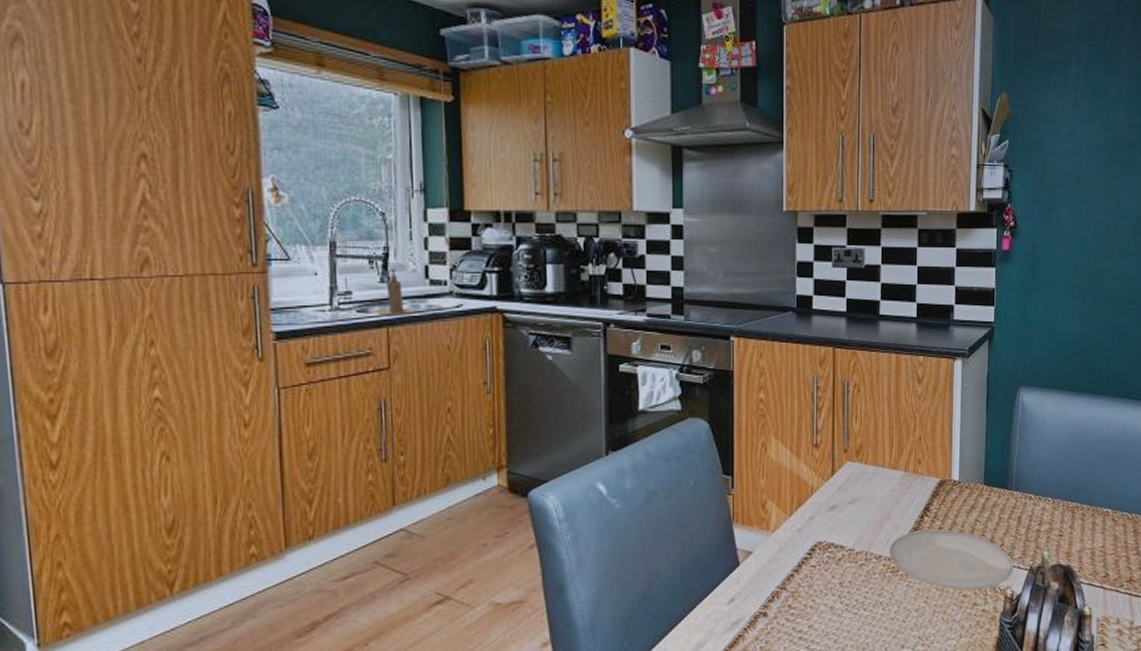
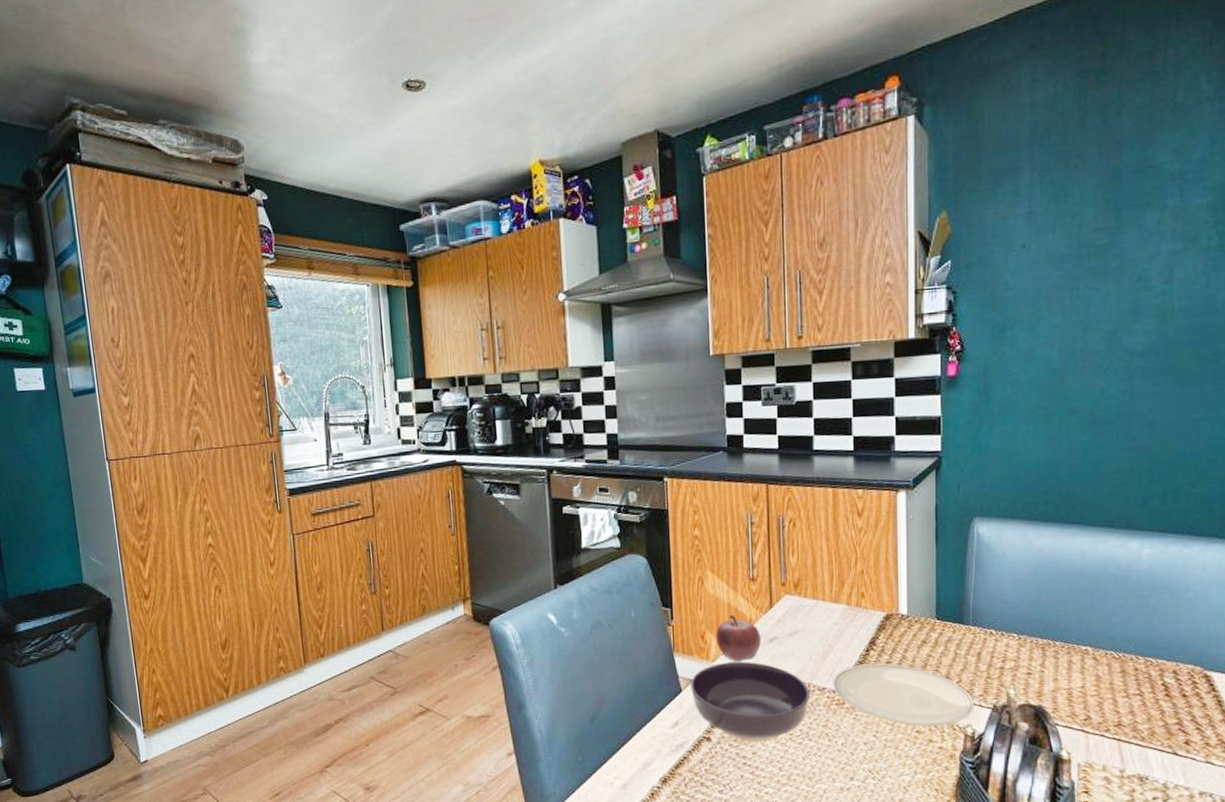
soap dispenser: present [376,269,413,316] -> none [362,432,390,473]
bowl: none [749,531,867,616] -> present [690,661,811,742]
fruit: none [776,482,822,531] -> present [715,614,761,661]

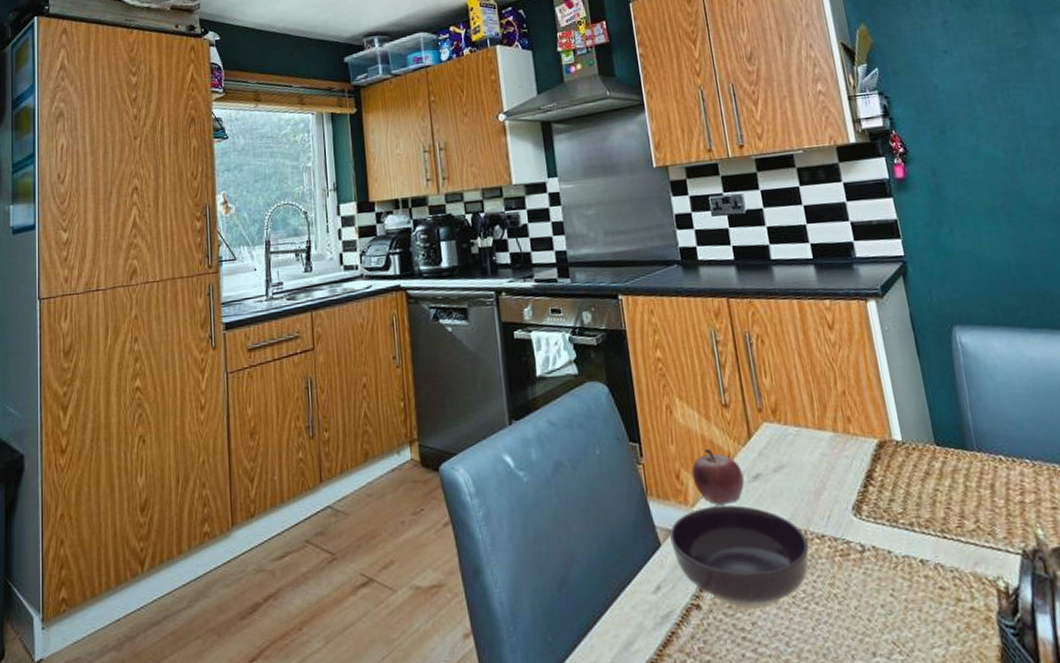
plate: present [833,663,975,727] -> none [832,501,1002,581]

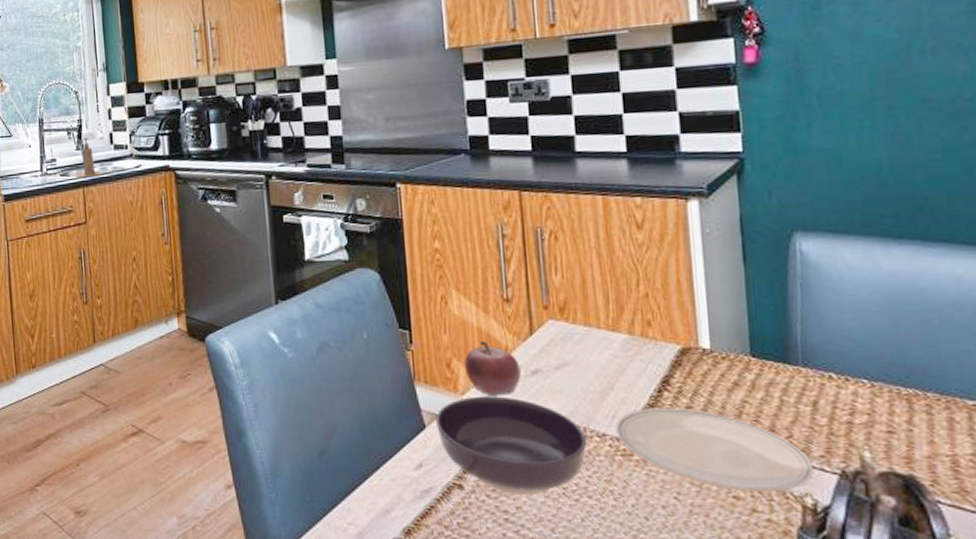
soap dispenser: none [302,259,332,302] -> present [74,138,103,178]
plate: none [832,501,1002,581] -> present [616,407,814,493]

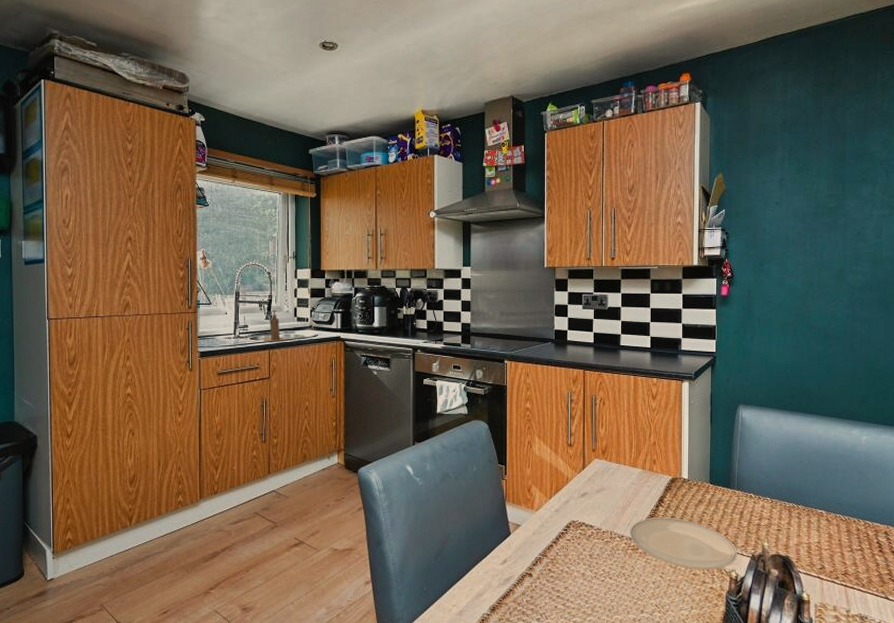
bowl: present [436,396,587,495] -> none [518,511,612,579]
fruit: present [464,340,521,396] -> none [539,473,575,511]

